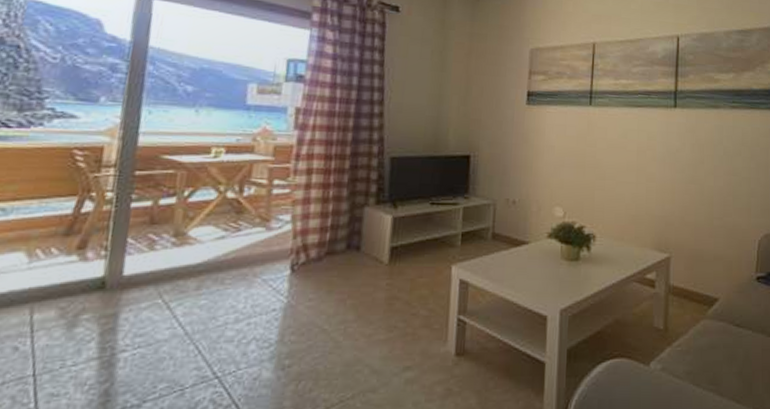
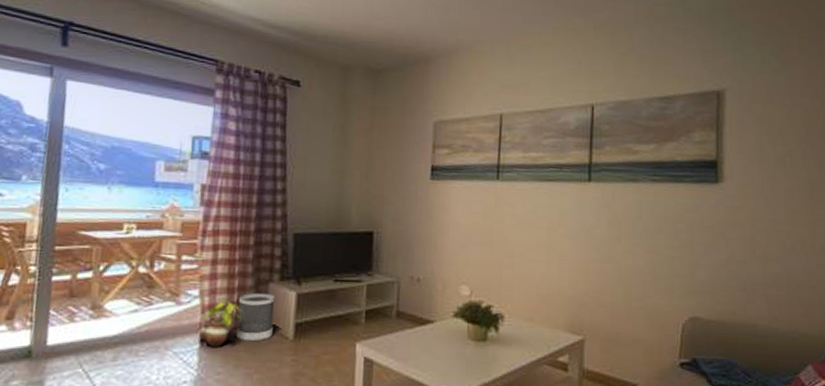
potted plant: none [290,221,337,274] -> present [199,297,243,348]
wastebasket: none [329,216,371,267] -> present [236,292,276,342]

